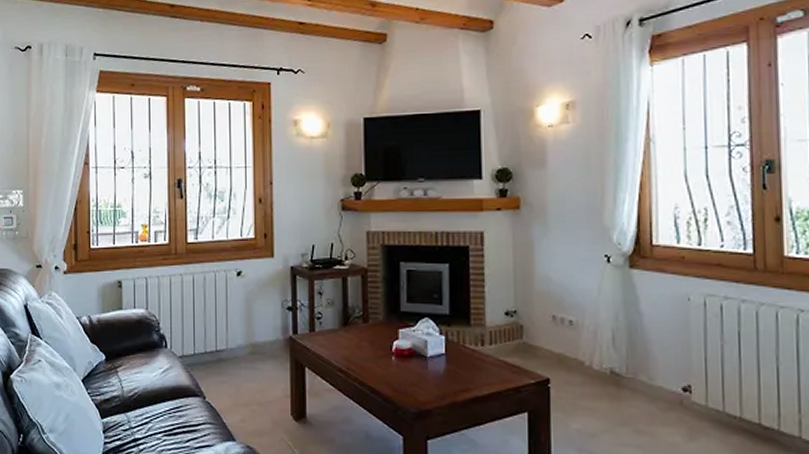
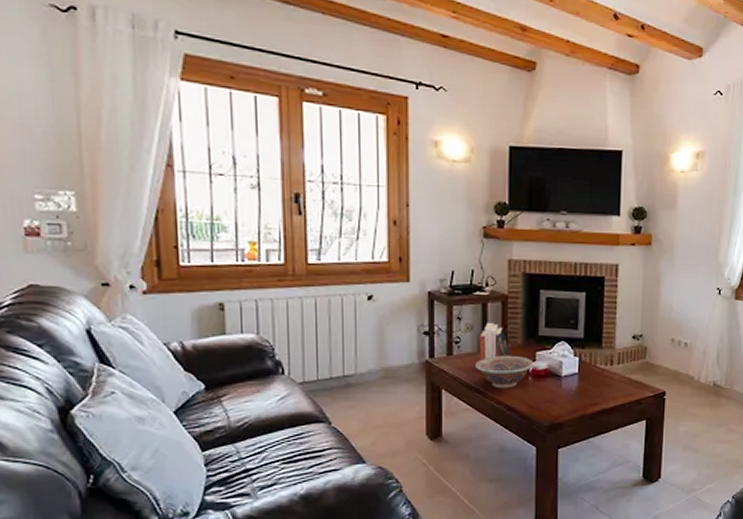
decorative bowl: none [336,332,397,369] -> present [474,355,534,389]
books: none [340,297,372,351] -> present [479,322,510,373]

